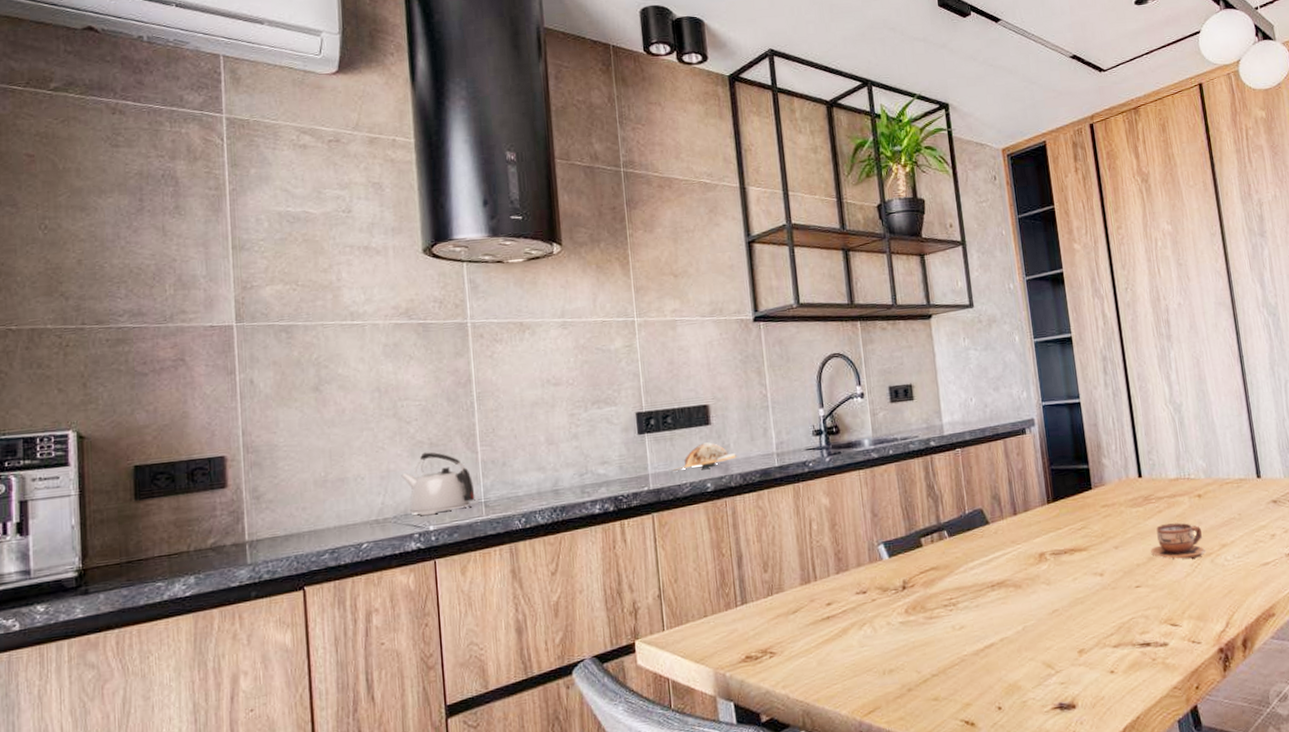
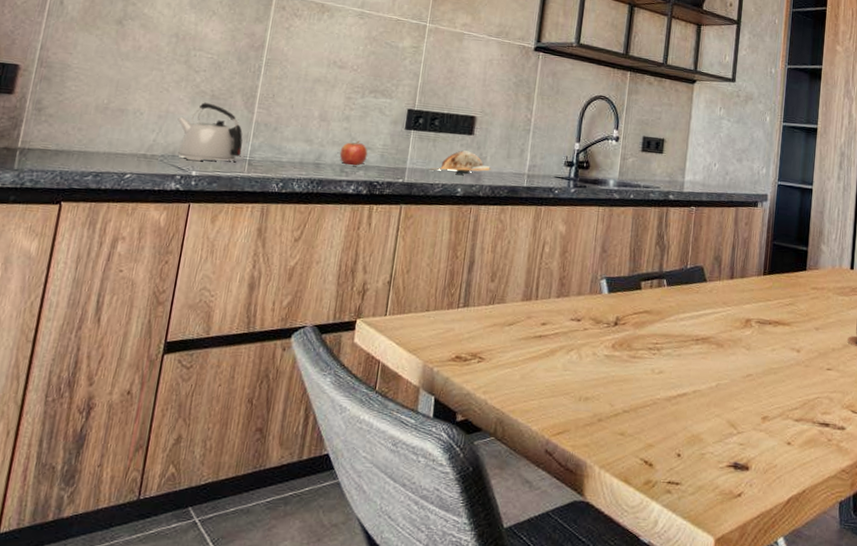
fruit: none [576,457,605,485] -> present [339,141,368,166]

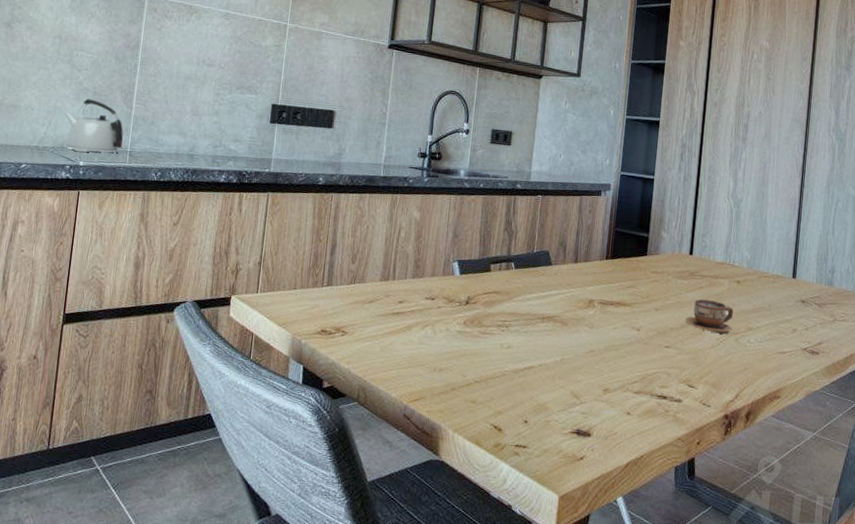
fruit: present [339,141,368,166] -> none [211,133,237,157]
chopping board: present [428,150,492,175] -> none [292,142,350,165]

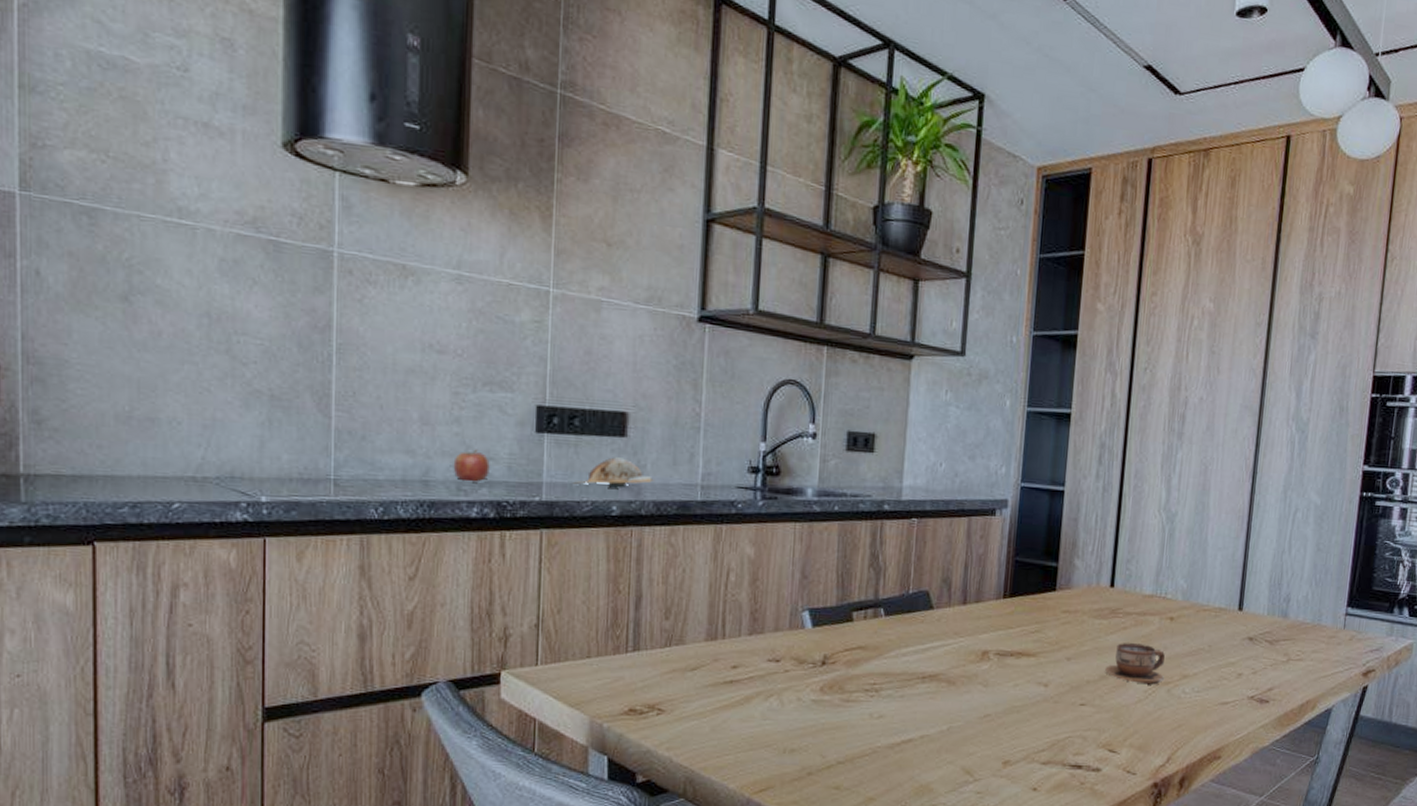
kettle: present [64,98,124,154] -> none [229,405,323,484]
fruit: none [211,133,237,157] -> present [453,449,490,483]
chopping board: none [292,142,350,165] -> present [571,457,654,488]

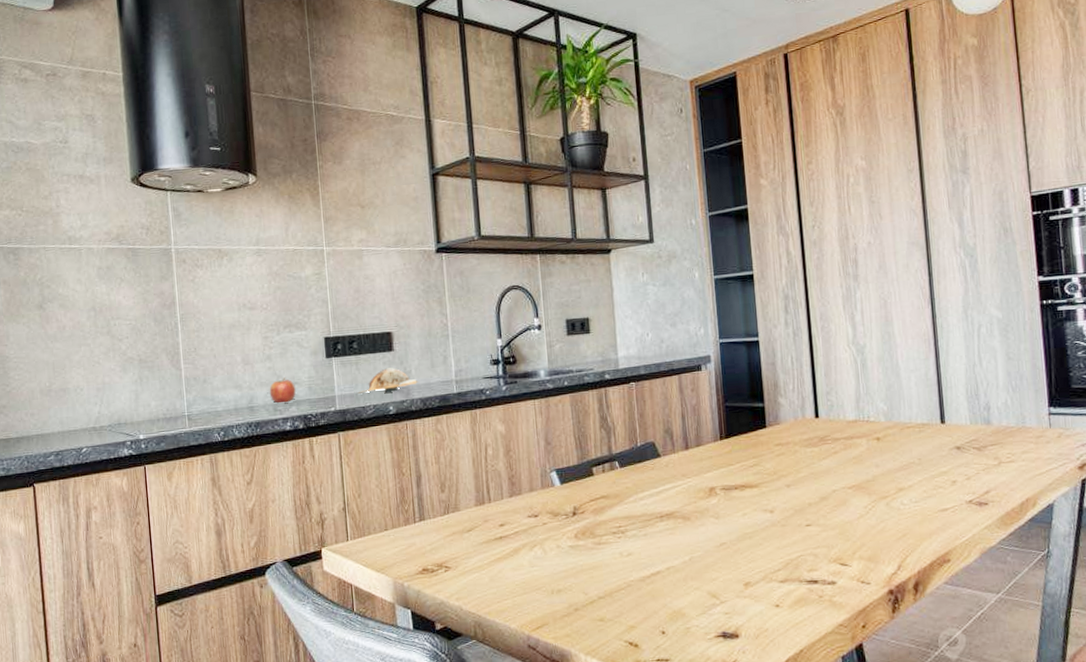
cup: present [1105,643,1165,685] -> none [824,464,882,501]

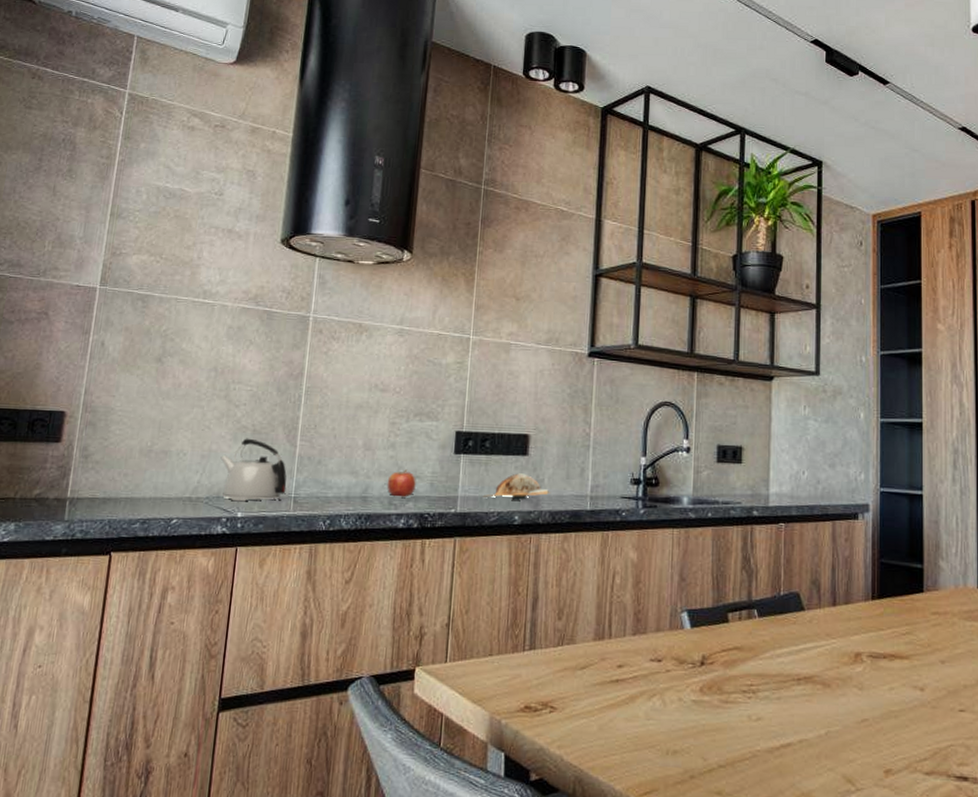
kettle: none [114,367,179,426] -> present [220,438,287,502]

